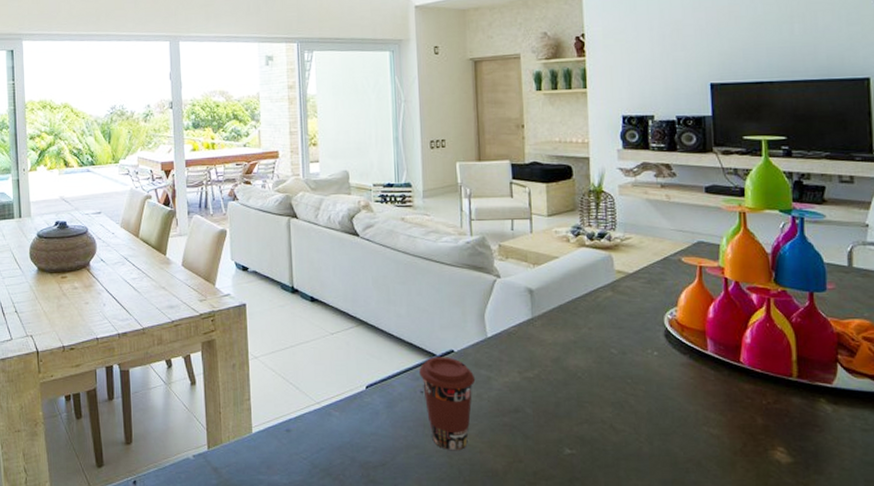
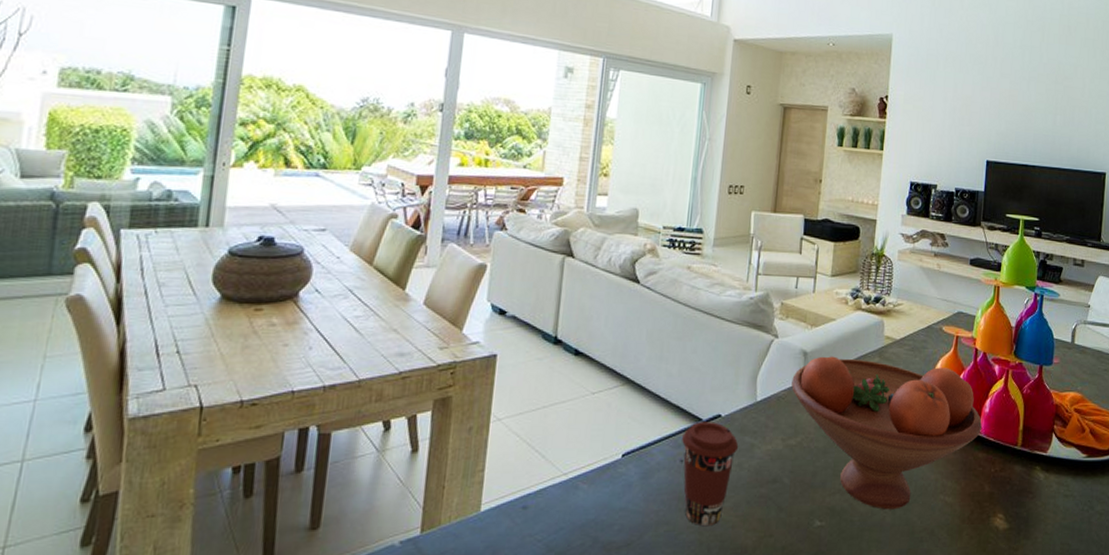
fruit bowl: none [520,292,744,440] -> present [791,356,982,510]

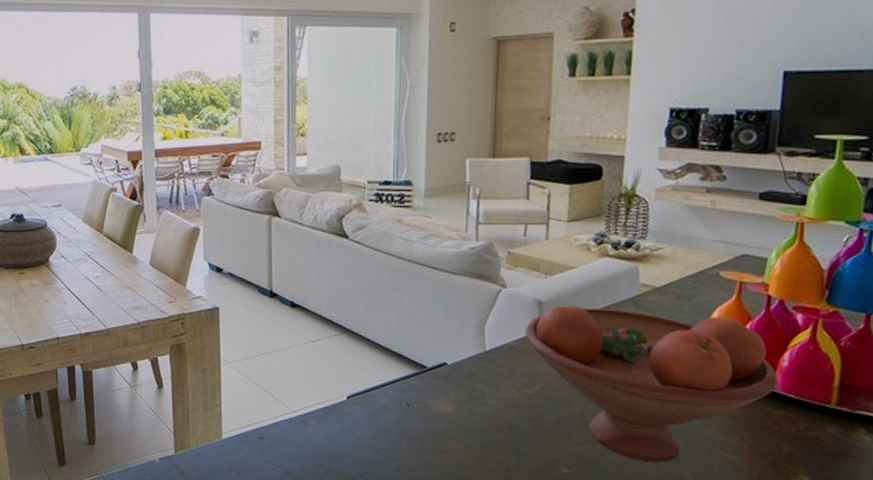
coffee cup: present [682,422,739,527] -> none [407,369,469,466]

